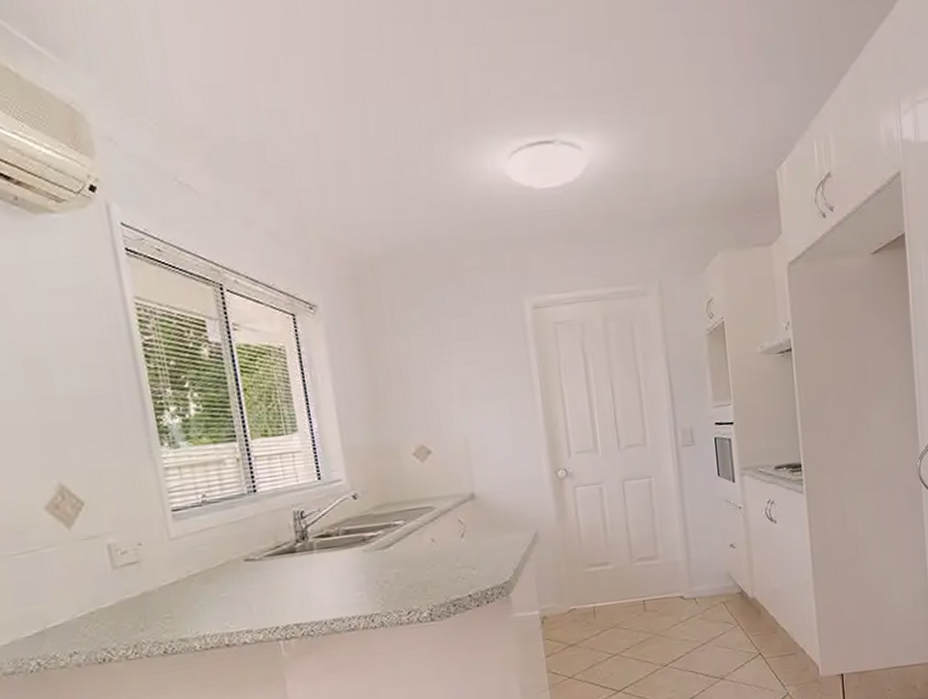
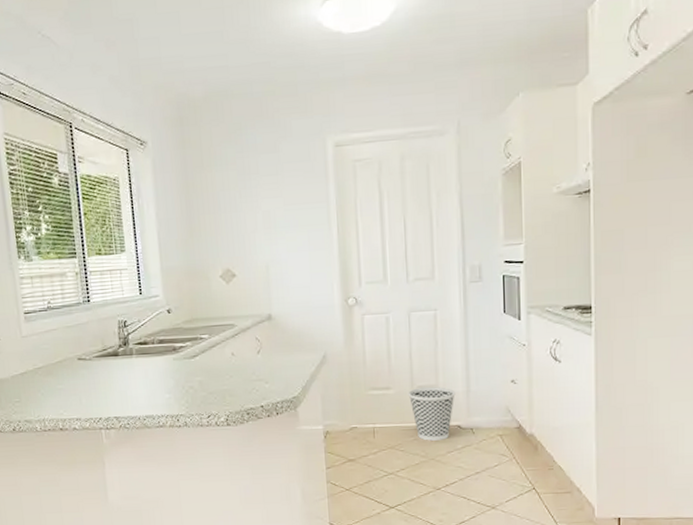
wastebasket: none [627,557,676,616] -> present [408,387,455,441]

